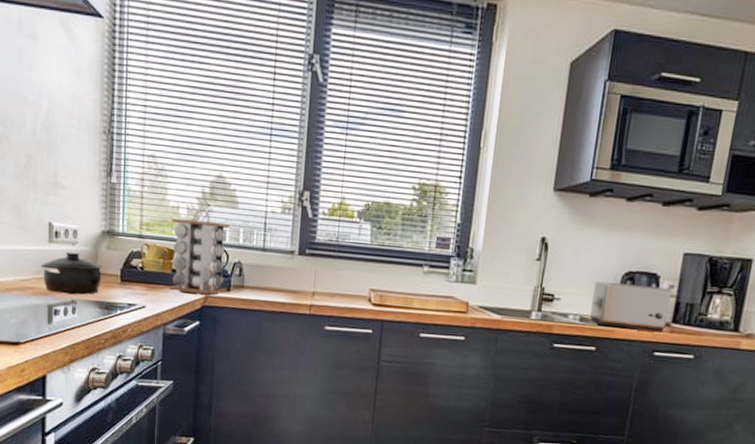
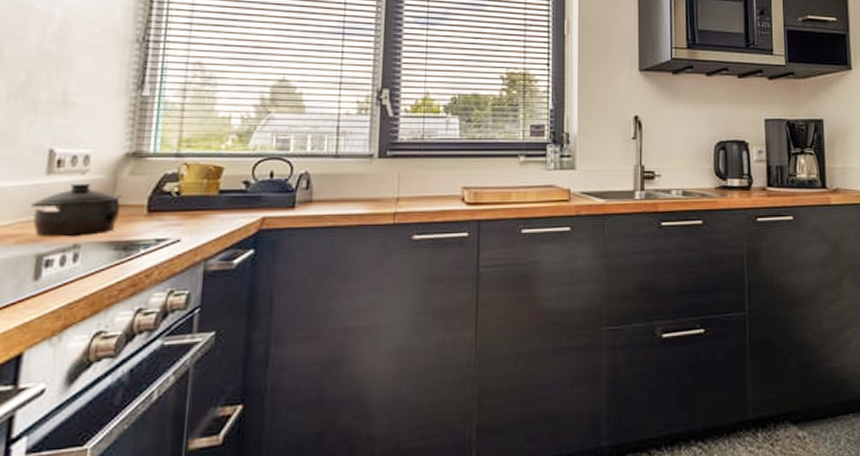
spice rack: present [168,209,230,295] -> none [213,117,295,217]
toaster: present [589,281,672,333] -> none [690,154,762,198]

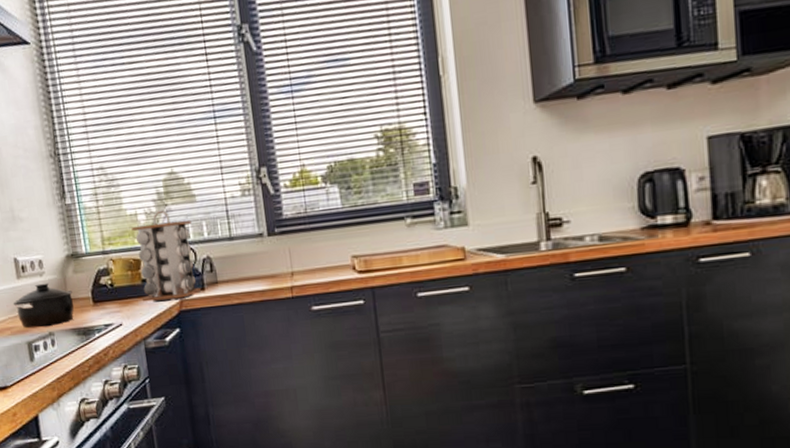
spice rack: none [213,117,295,217] -> present [131,210,202,302]

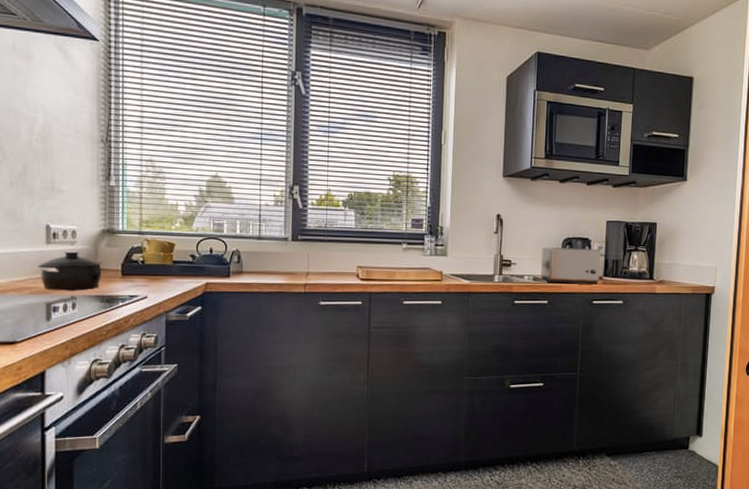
spice rack: present [131,210,202,302] -> none [170,205,227,282]
toaster: none [607,181,706,242] -> present [540,247,601,285]

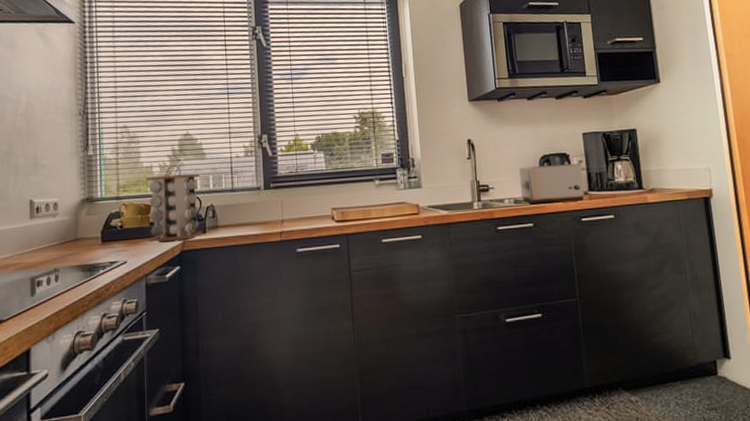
saucepan: present [37,251,102,291] -> none [22,223,83,265]
spice rack: none [170,205,227,282] -> present [146,164,203,243]

